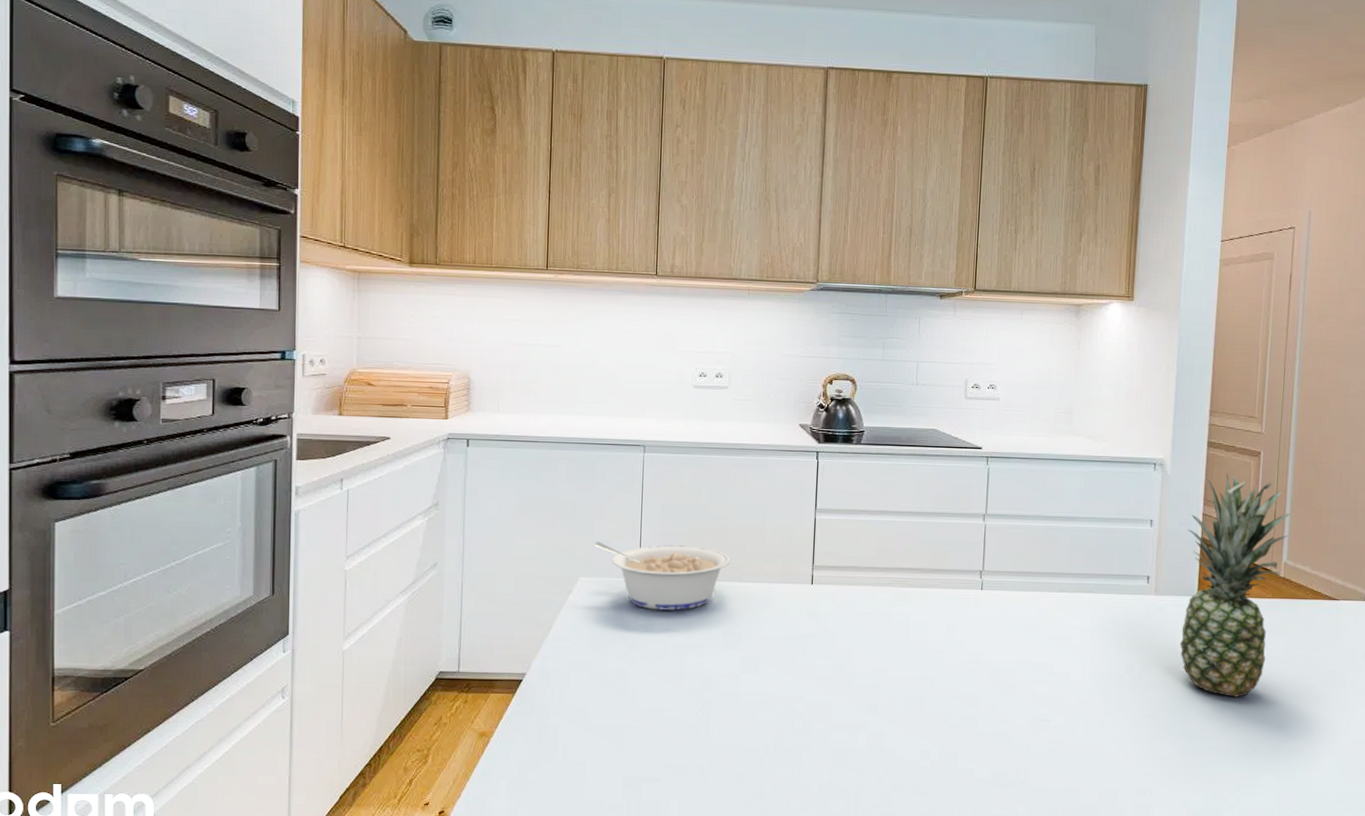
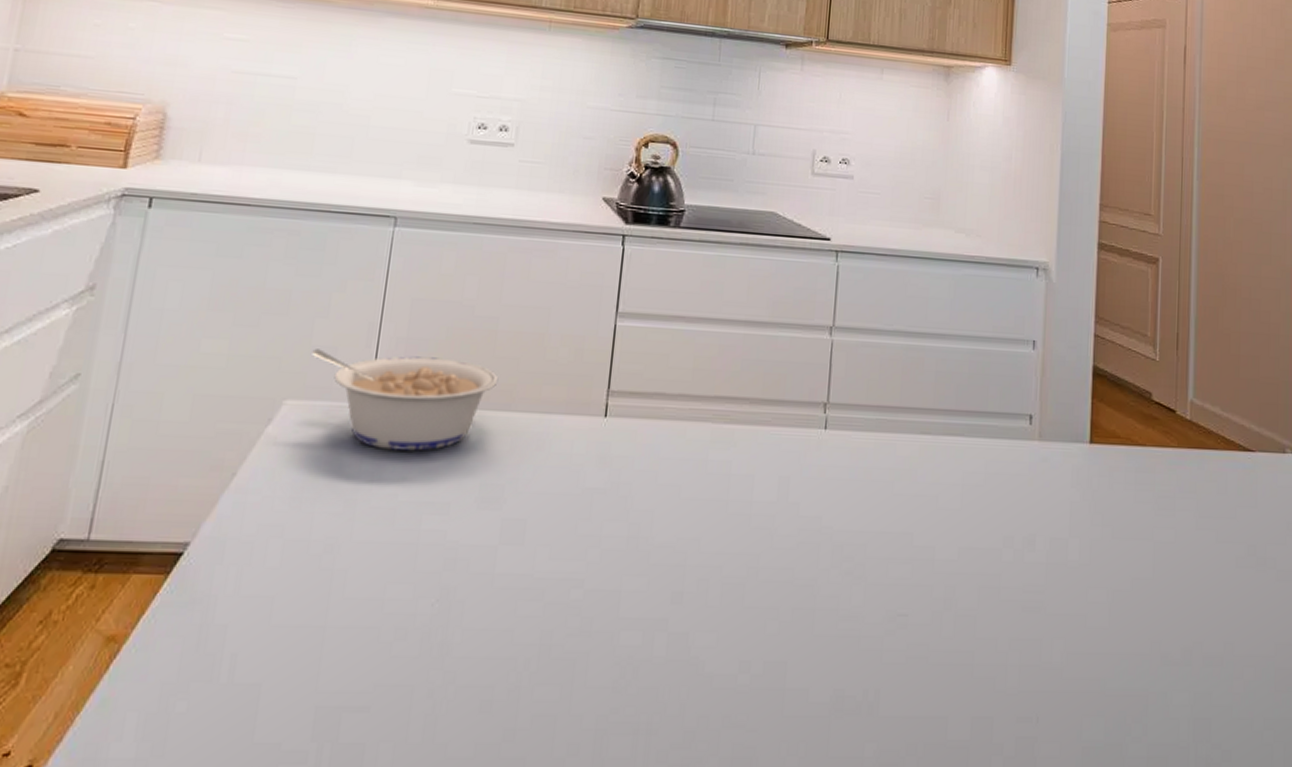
fruit: present [1180,472,1291,697] -> none [1070,282,1196,583]

